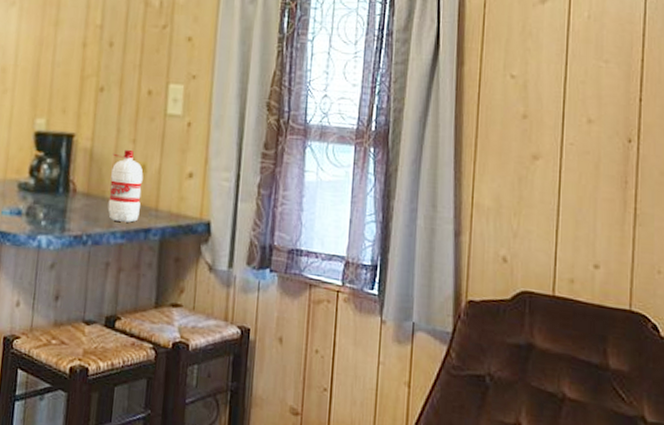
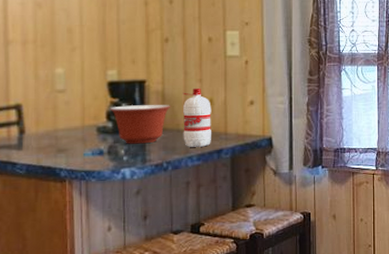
mixing bowl: none [33,161,99,209] -> present [109,105,171,144]

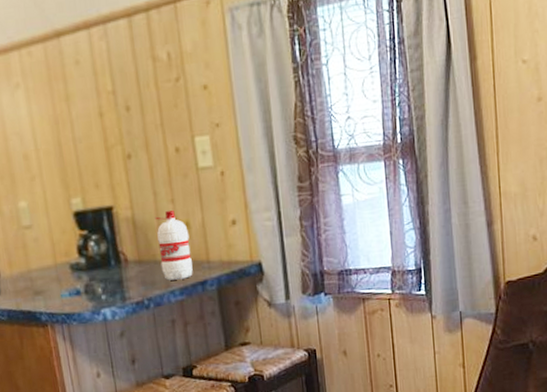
mixing bowl: present [109,105,171,144] -> none [79,233,144,281]

